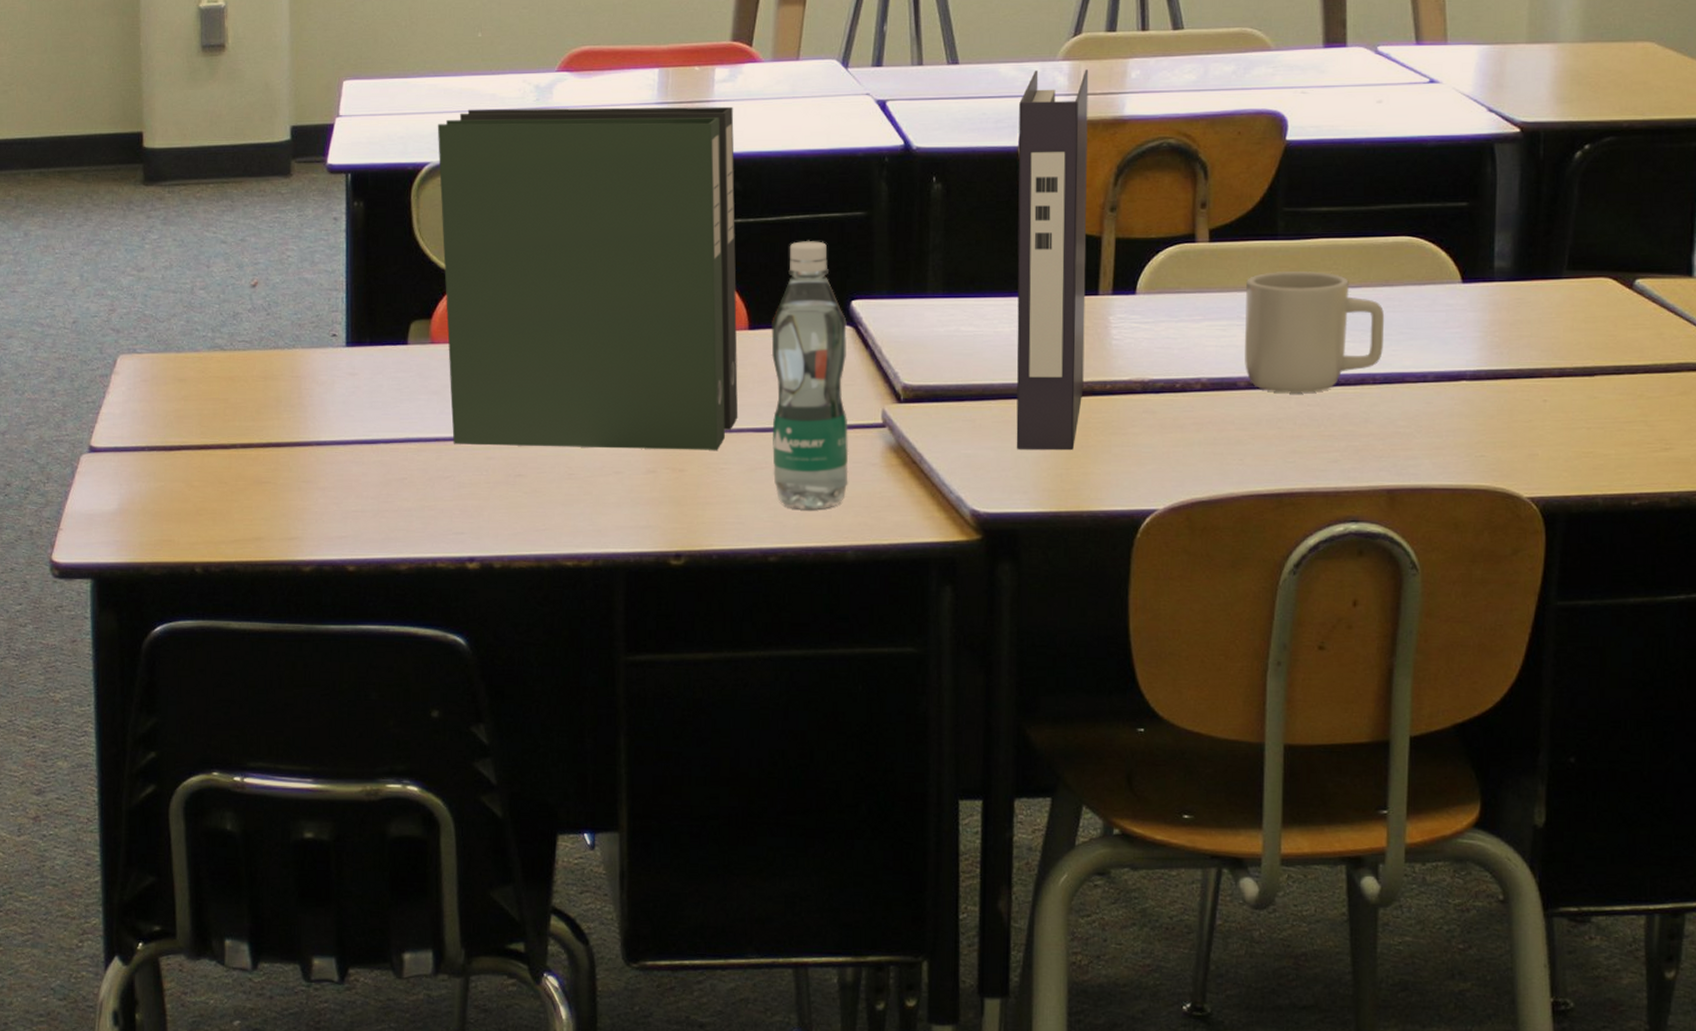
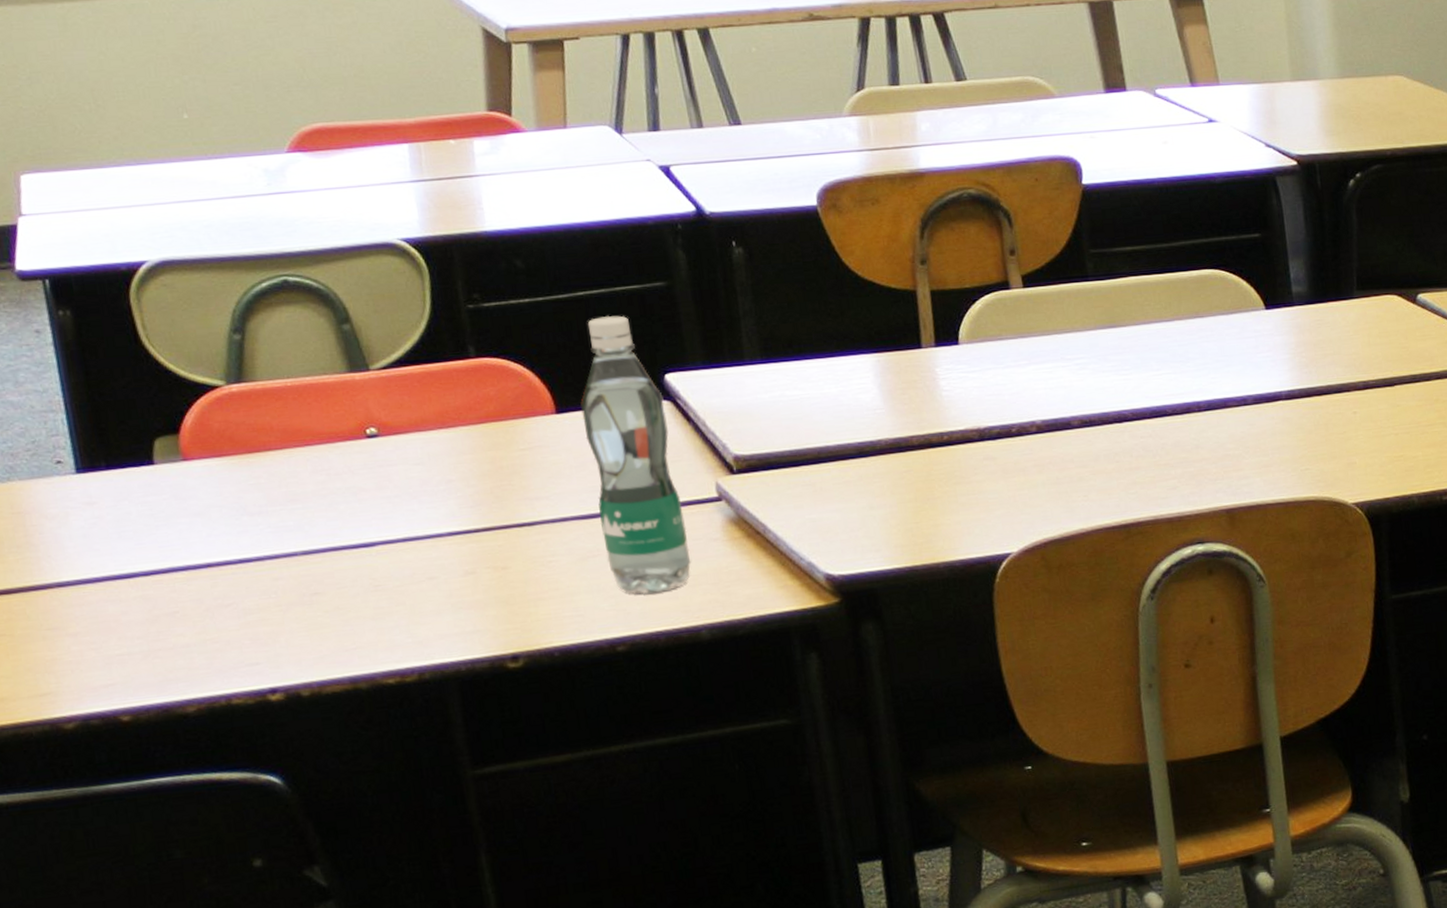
binder: present [437,106,738,450] -> none [149,180,560,568]
binder: present [1016,69,1089,450] -> none [811,124,921,509]
mug: present [1245,270,1385,394] -> none [1065,309,1203,428]

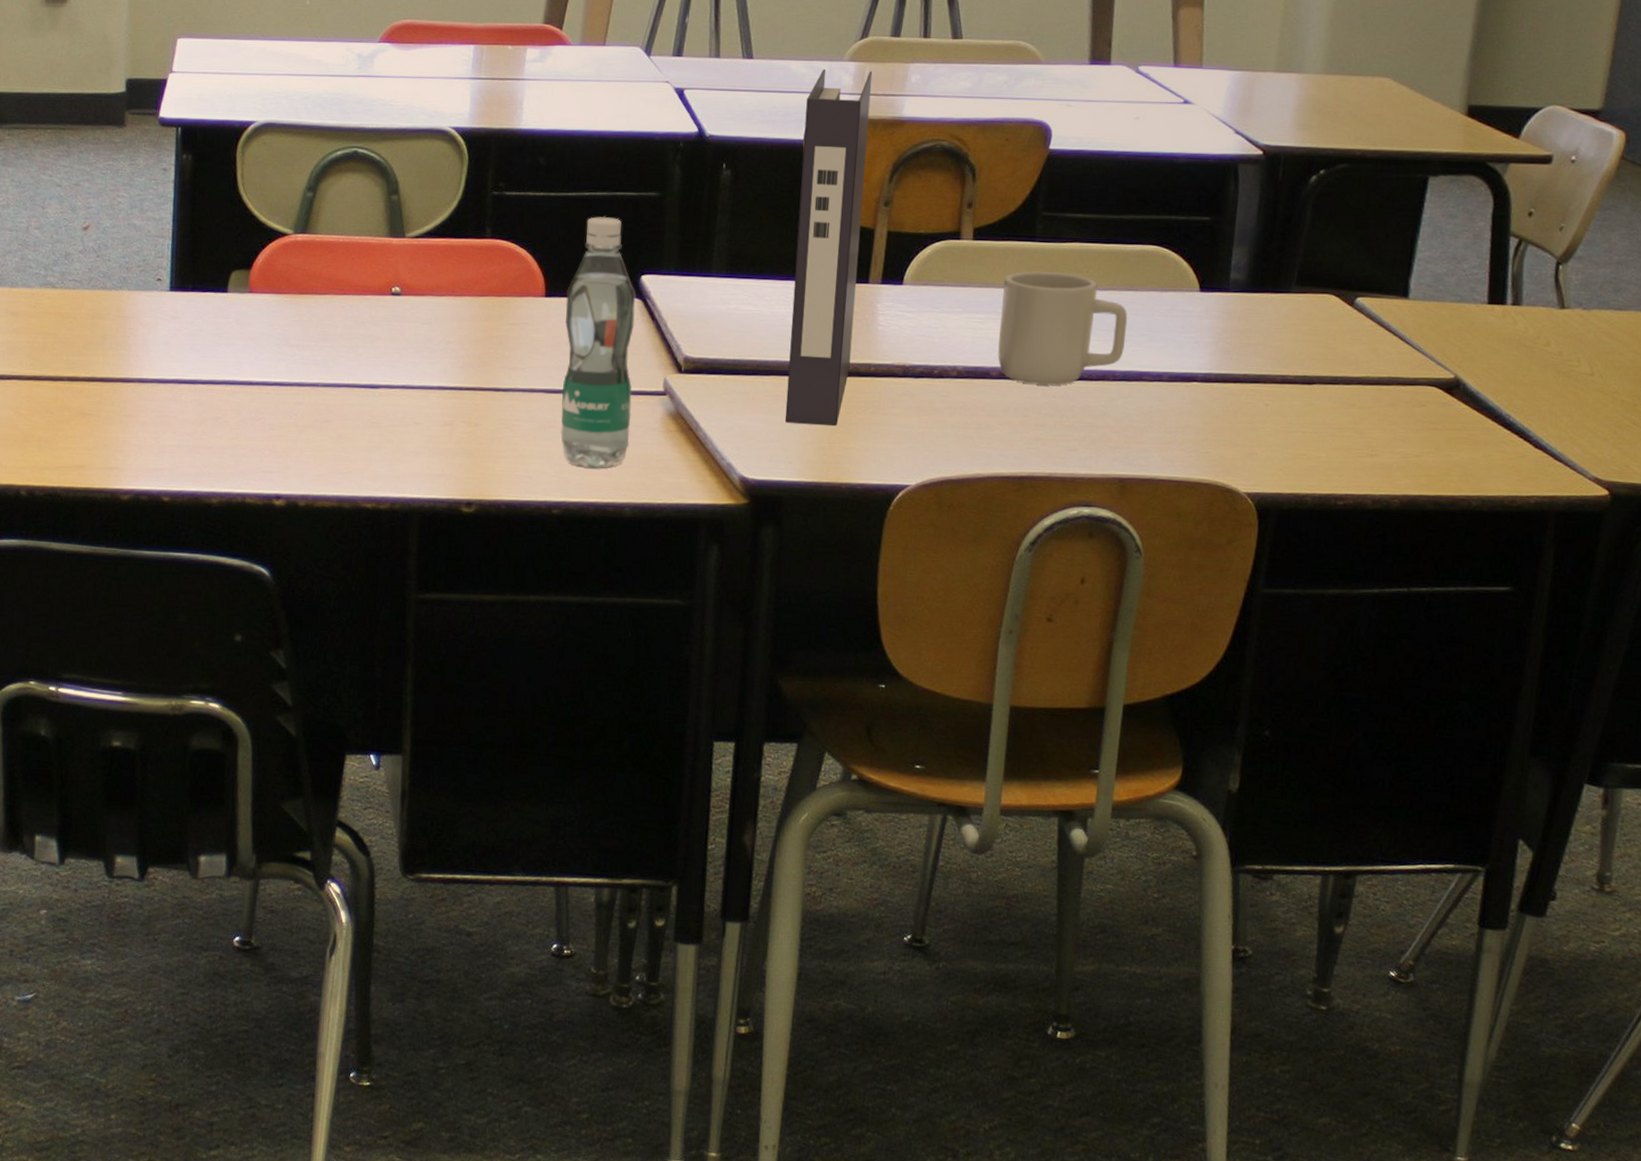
binder: none [811,124,921,509] -> present [785,69,873,426]
mug: none [1065,309,1203,428] -> present [998,270,1128,386]

